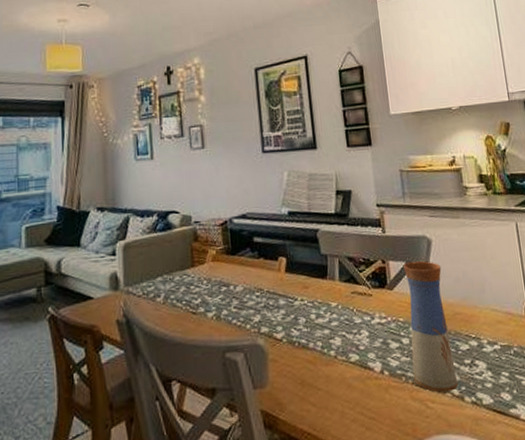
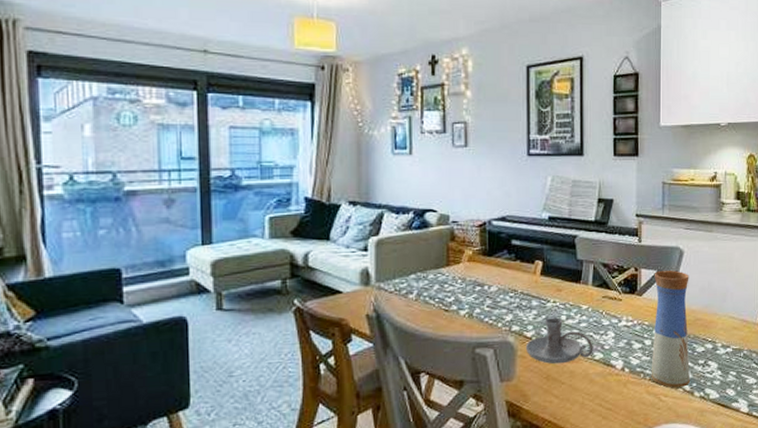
candle holder: none [276,316,348,368] -> present [525,317,593,364]

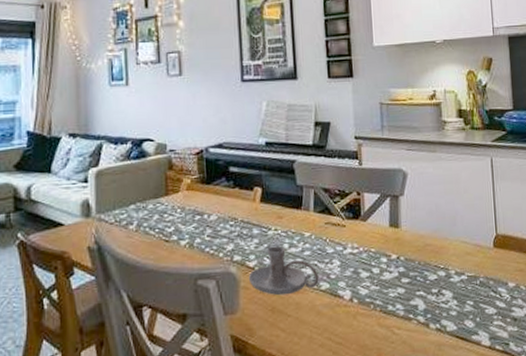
vase: present [651,270,691,388] -> none [378,193,425,320]

